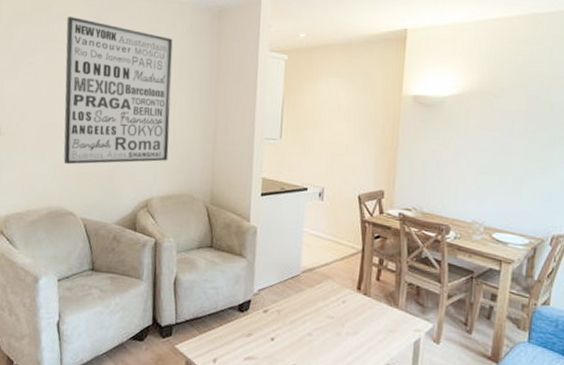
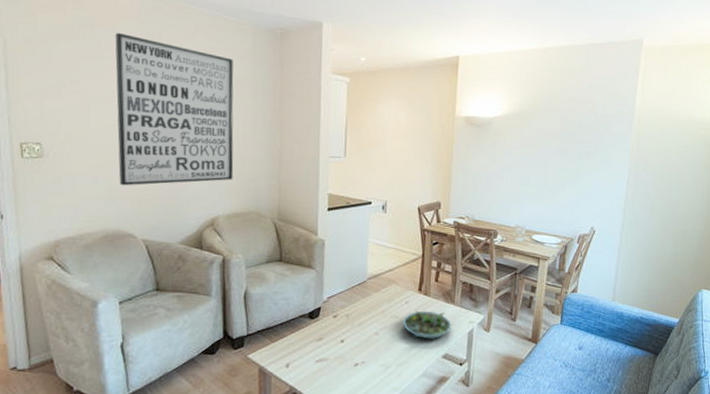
succulent planter: none [339,311,395,348] -> present [403,310,452,340]

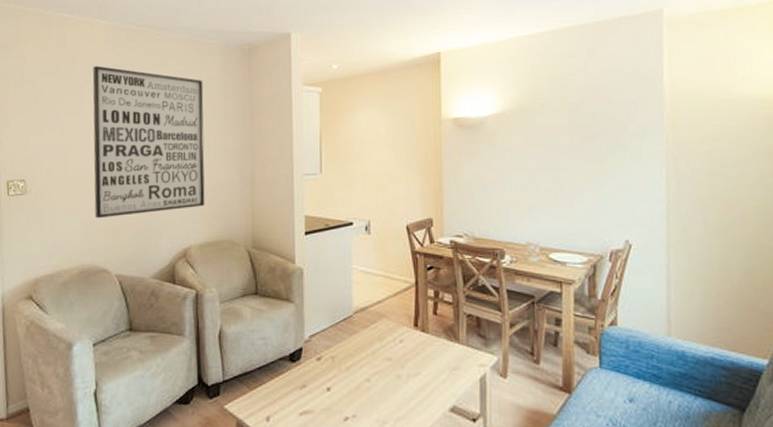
succulent planter: present [403,310,452,340] -> none [398,351,458,388]

